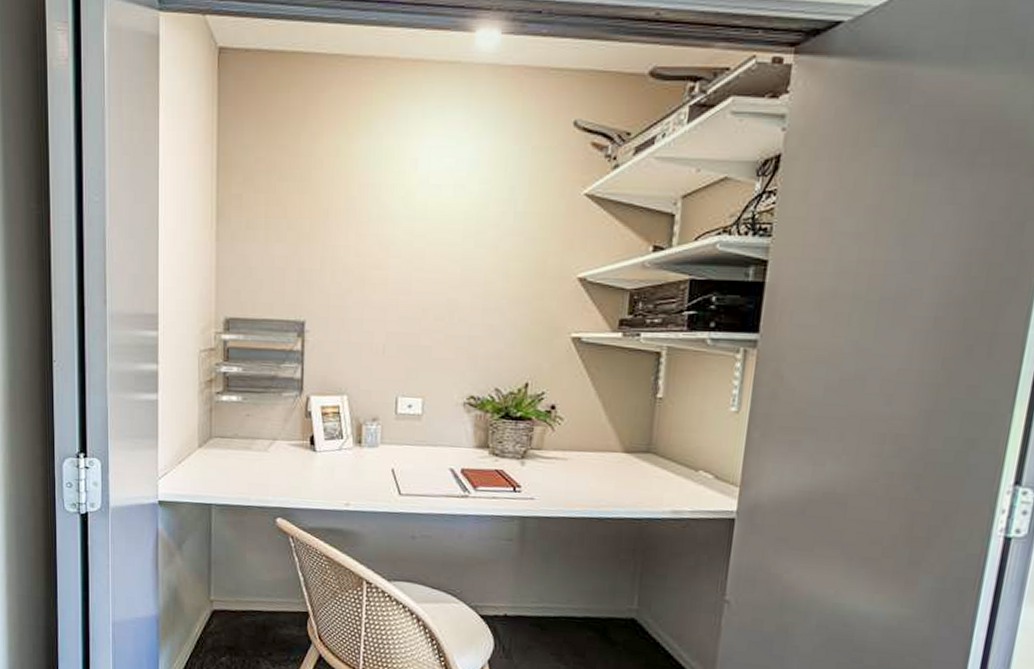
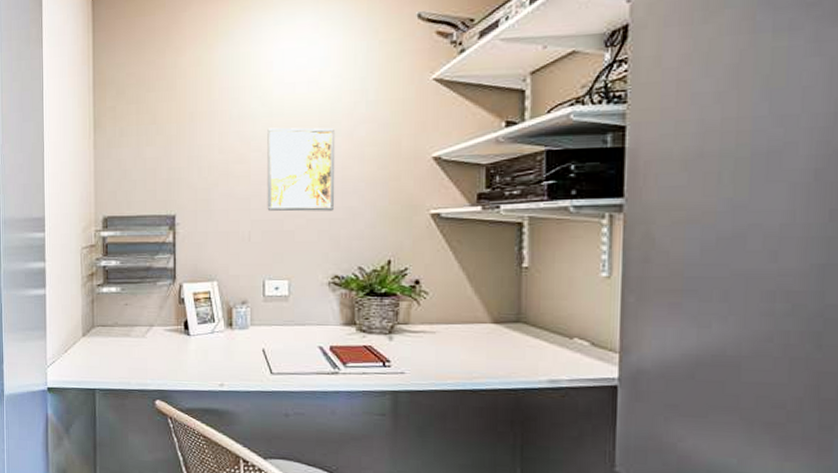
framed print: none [404,233,479,328] -> present [267,127,334,212]

